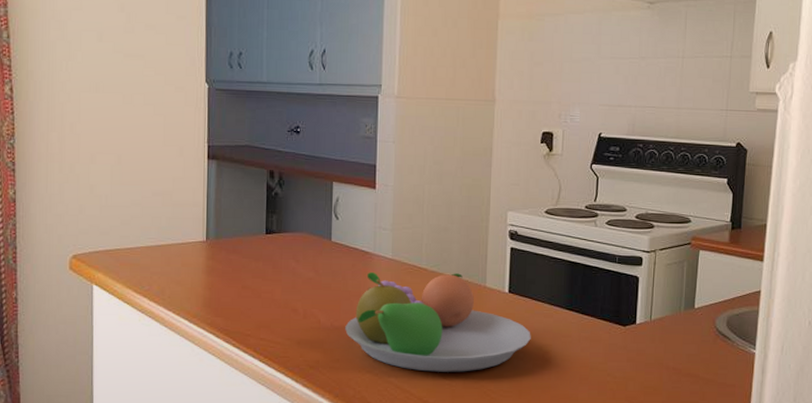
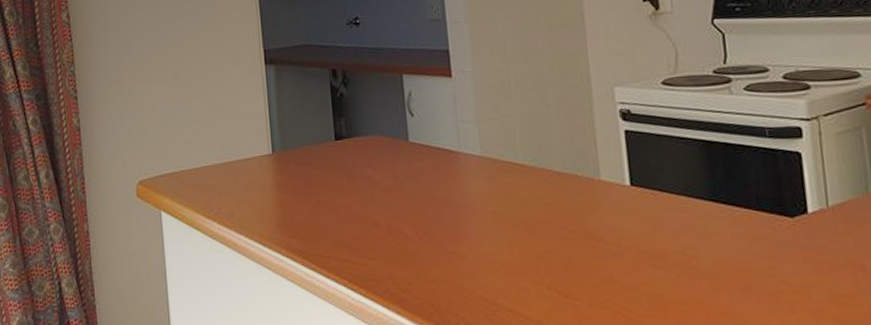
fruit bowl: present [345,271,531,372] -> none [437,167,669,290]

